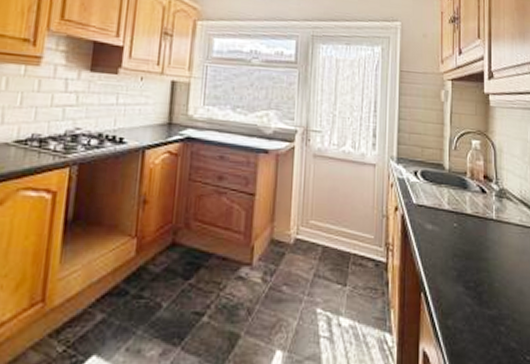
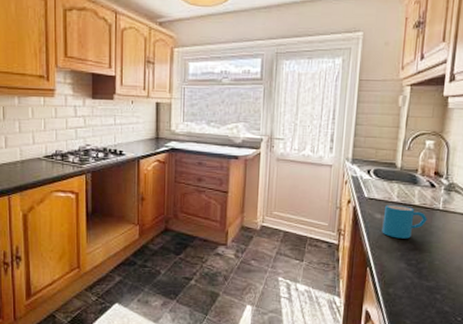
mug: none [434,212,481,255] -> present [382,204,427,239]

